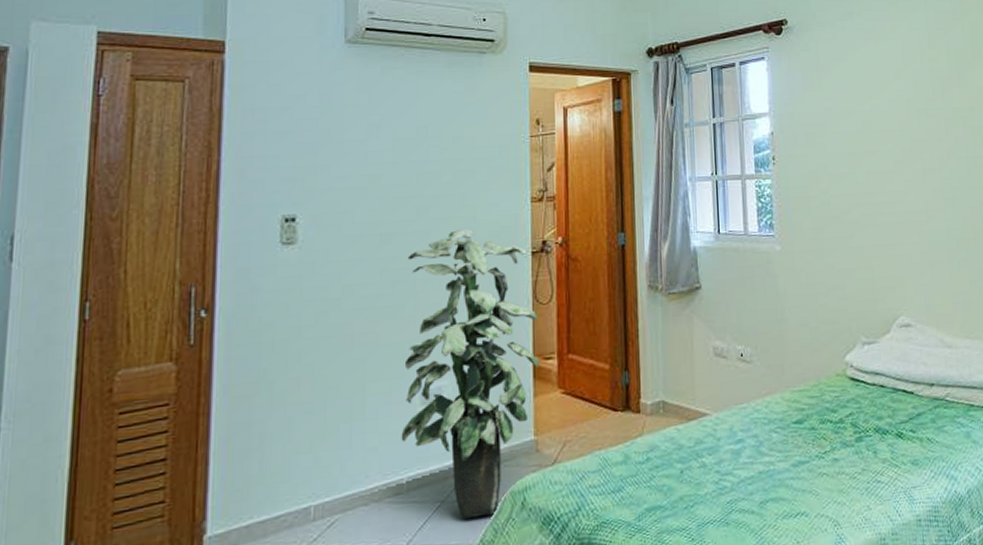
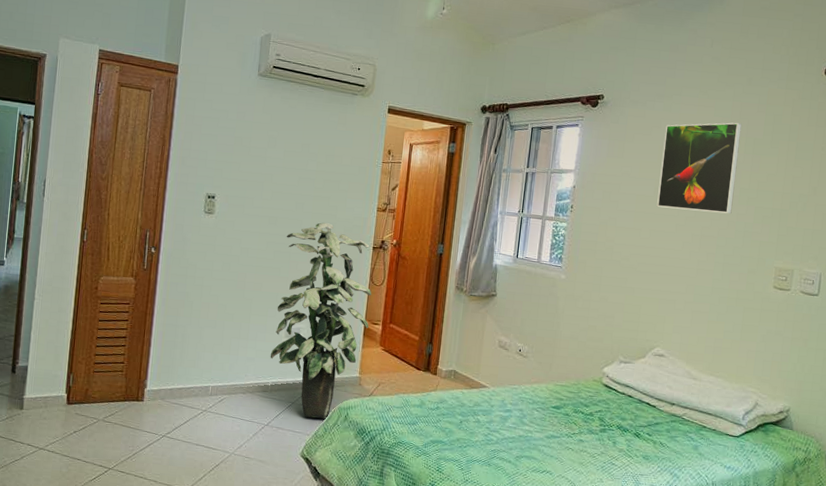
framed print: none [861,34,949,143] -> present [657,122,742,214]

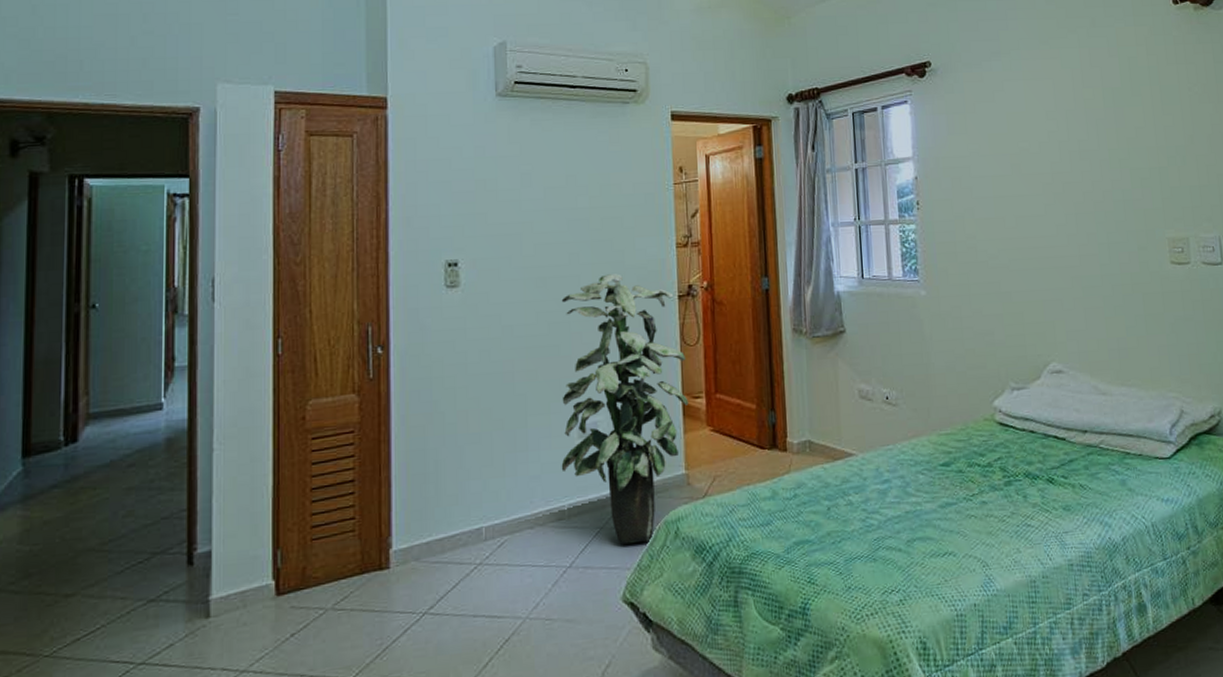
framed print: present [657,122,742,214] -> none [1009,72,1105,187]

